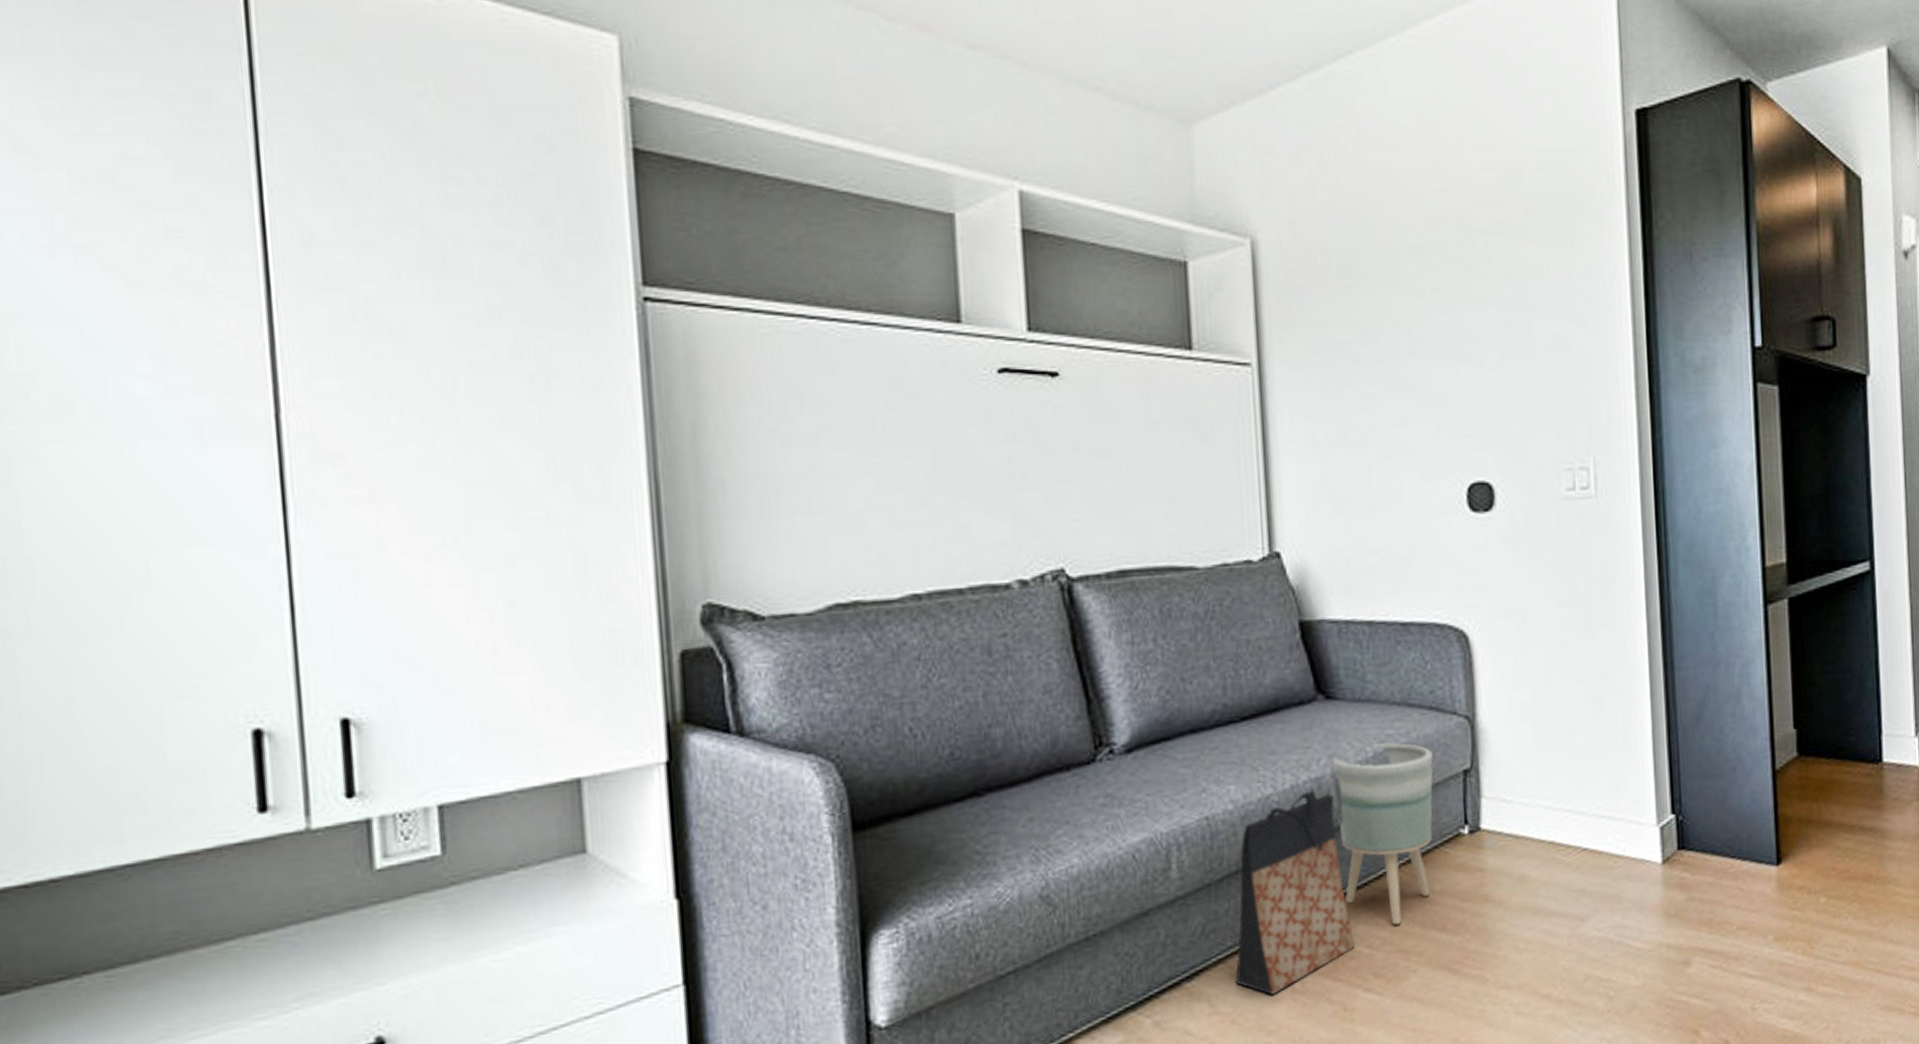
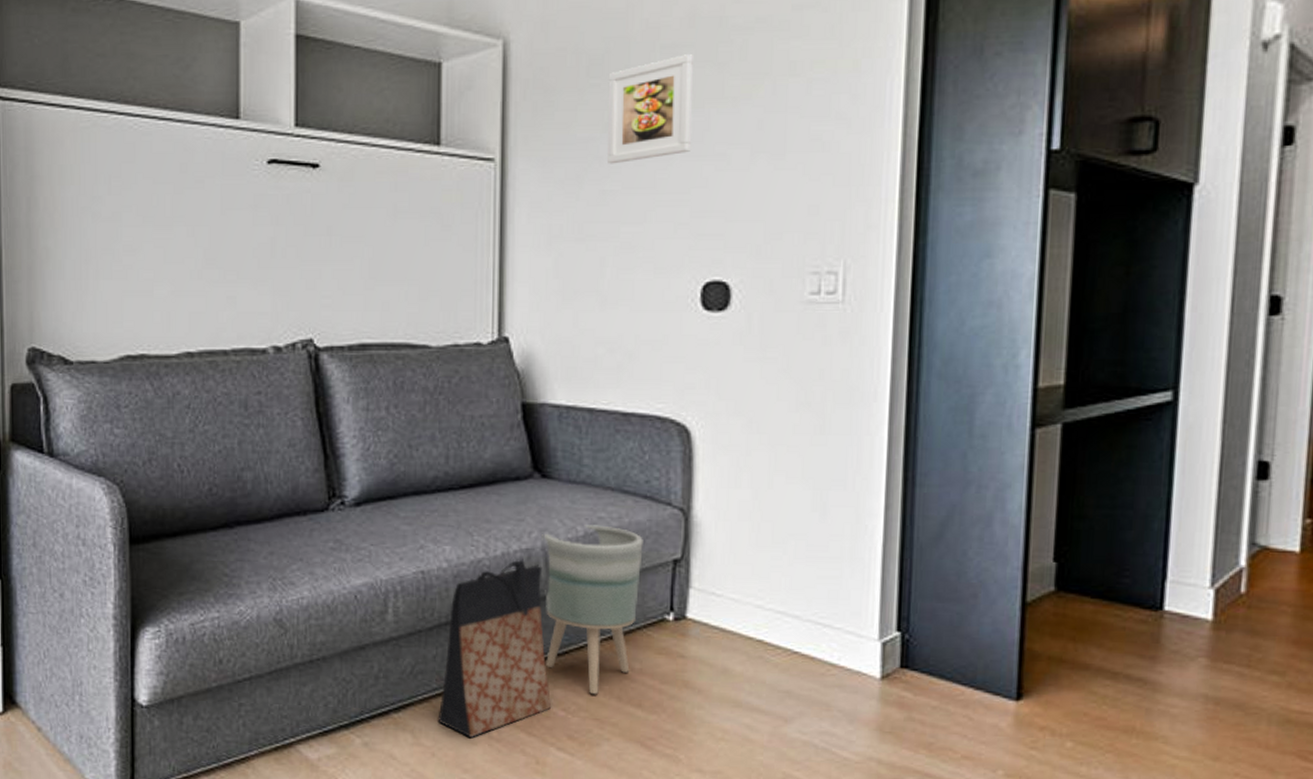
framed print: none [1360,256,1446,367] -> present [607,54,693,164]

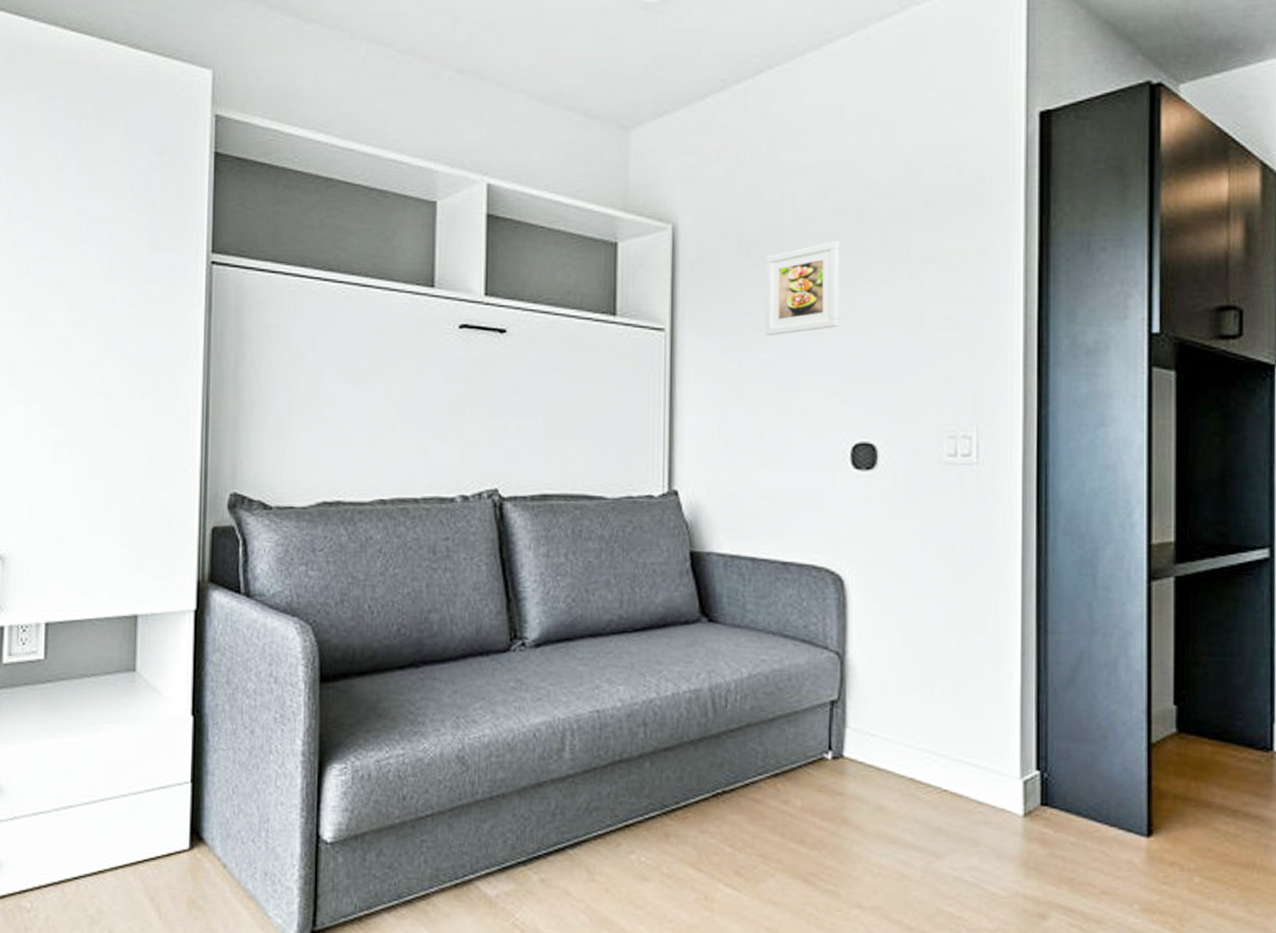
bag: present [438,559,552,737] -> none [611,699,720,874]
planter: present [542,525,643,695] -> none [709,667,803,832]

